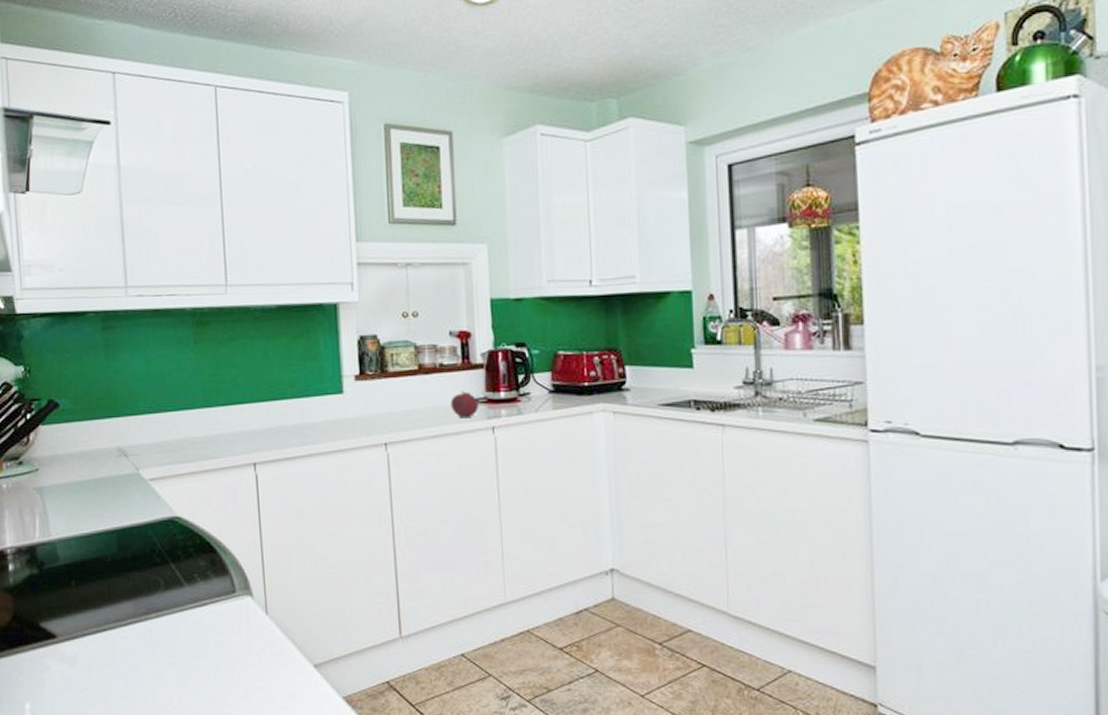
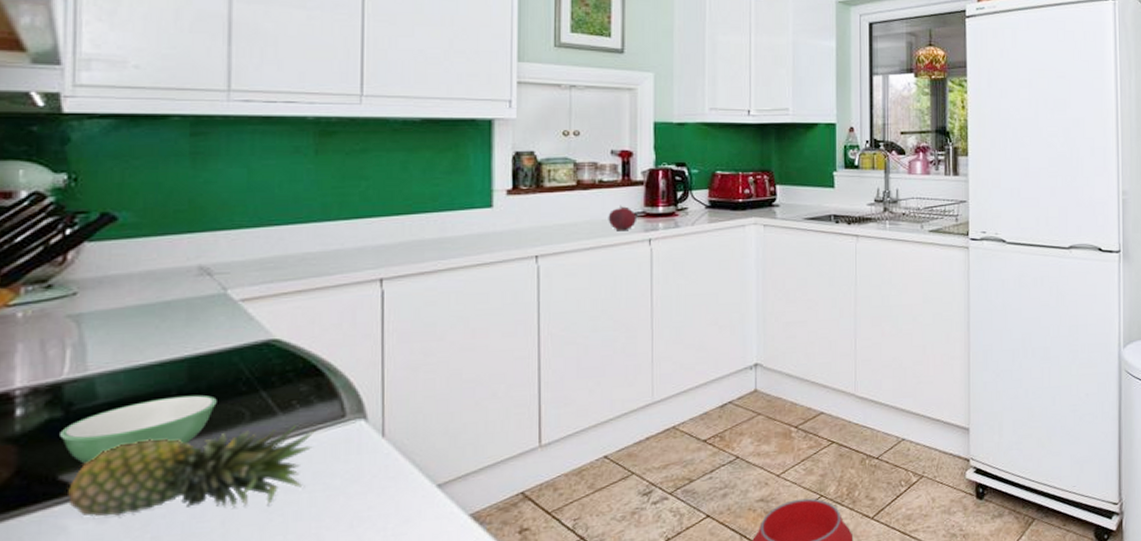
bowl: none [38,563,140,615] -> present [60,394,217,464]
fruit: none [47,596,213,668] -> present [68,425,315,517]

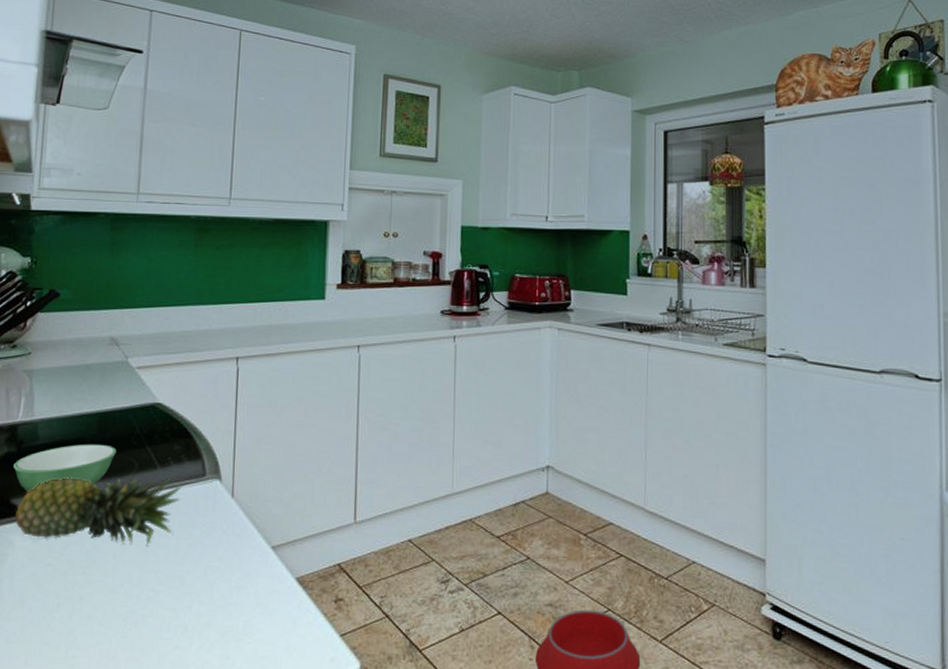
fruit: present [608,205,636,231] -> none [419,303,443,327]

